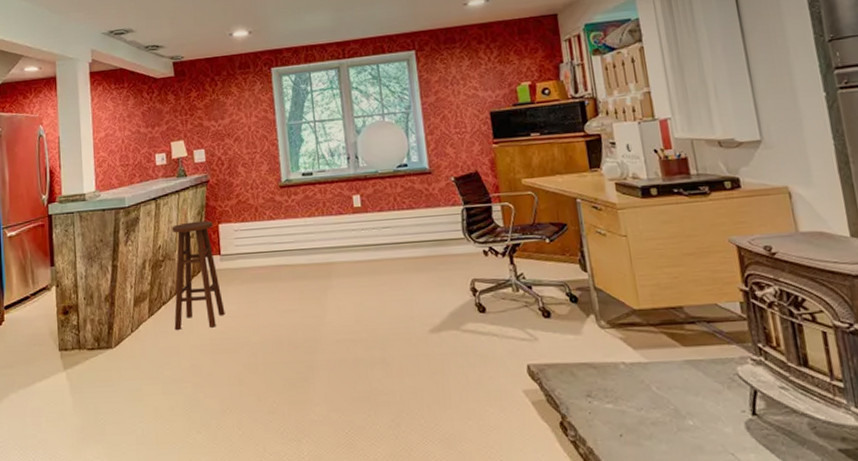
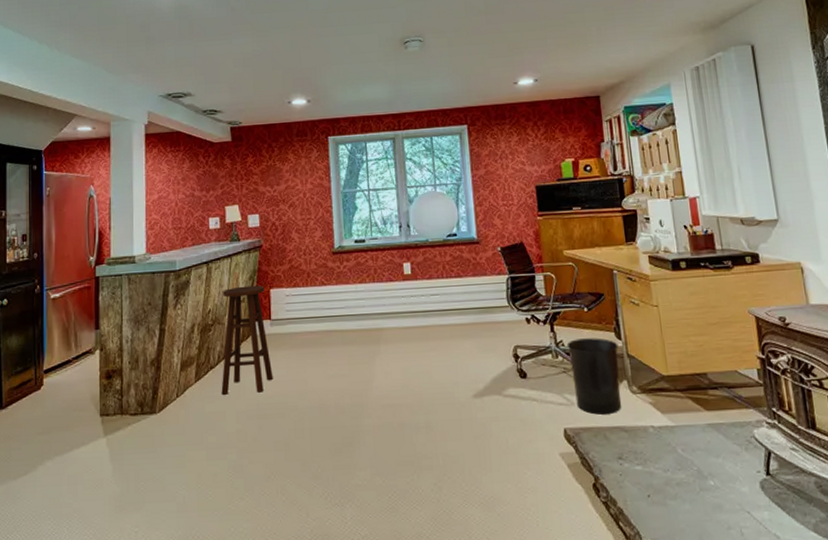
waste bin: none [528,270,590,350] -> present [566,338,622,415]

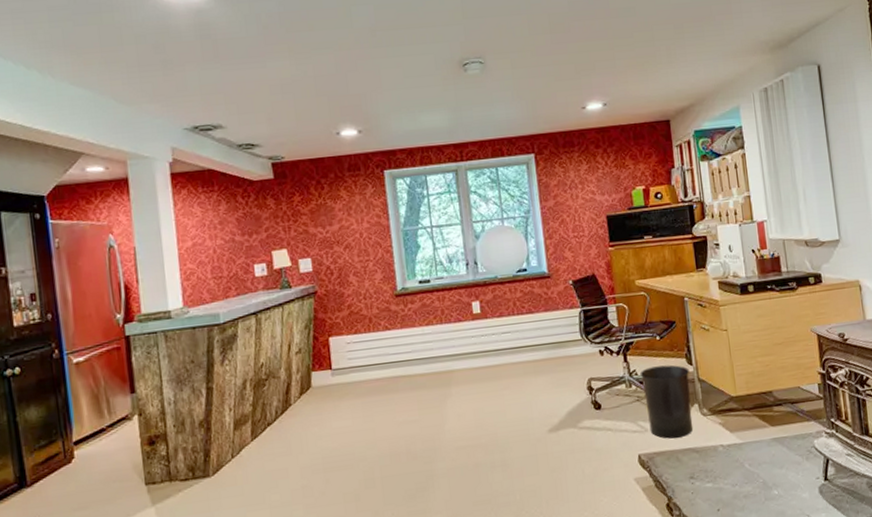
bar stool: present [221,285,273,395] -> none [276,334,339,451]

